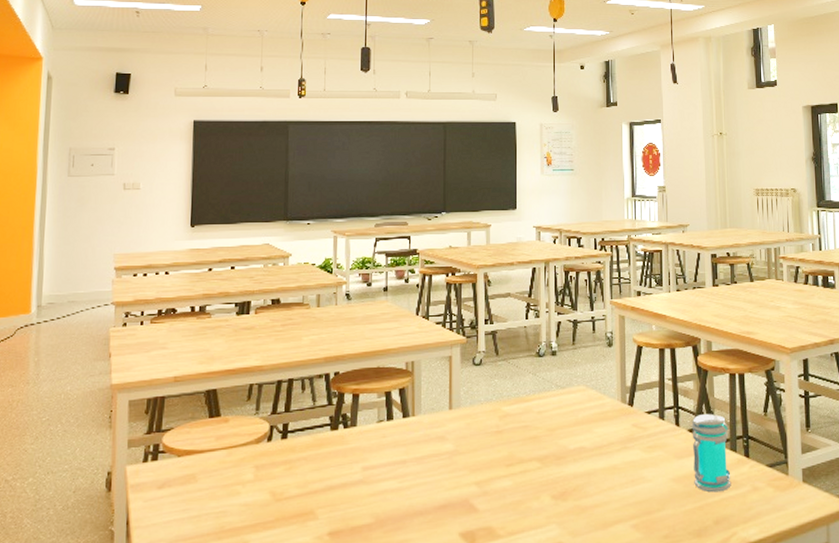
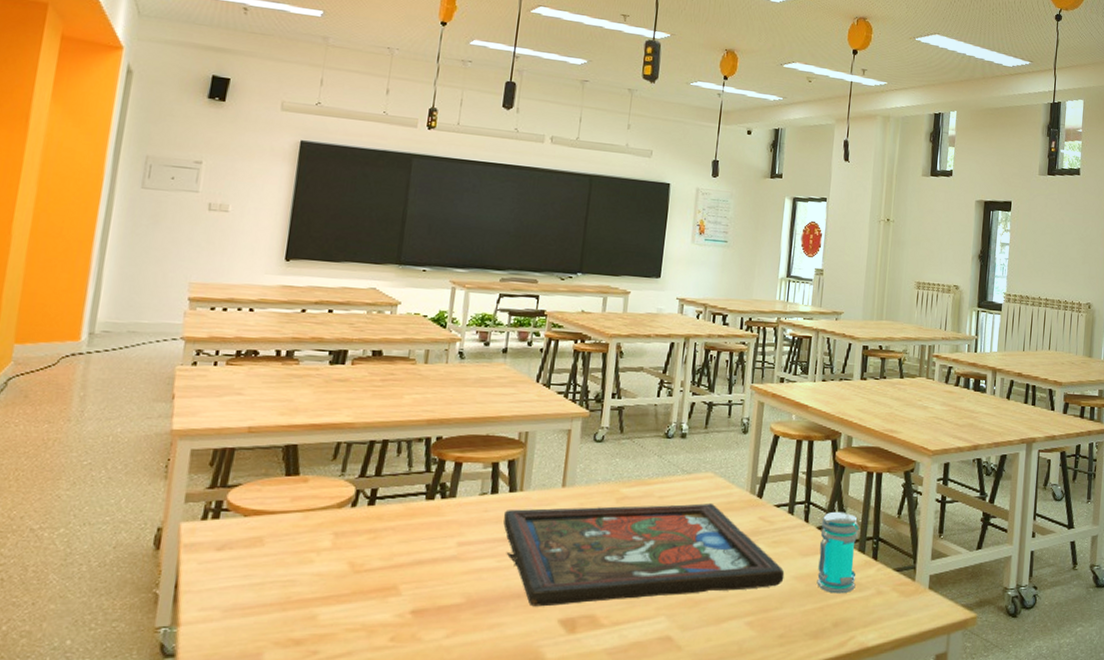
framed painting: none [400,414,663,522] -> present [503,502,785,607]

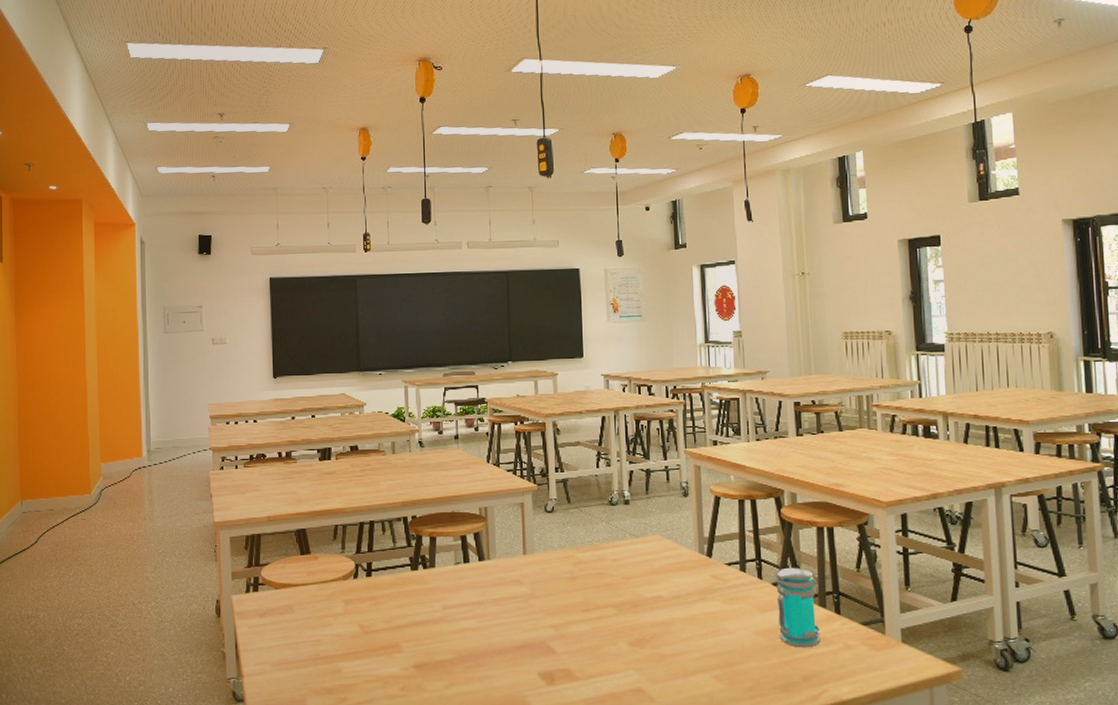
framed painting: present [503,502,785,607] -> none [477,563,745,662]

